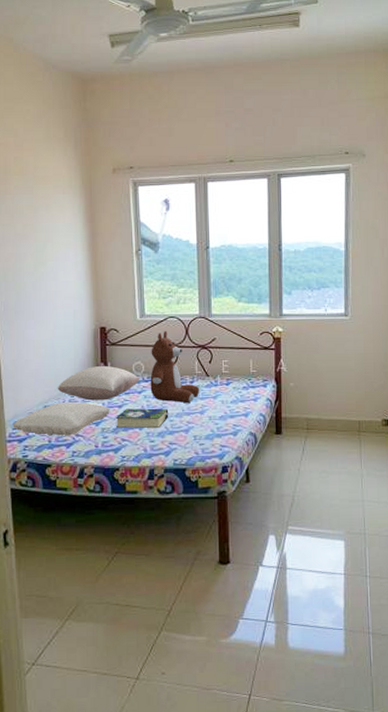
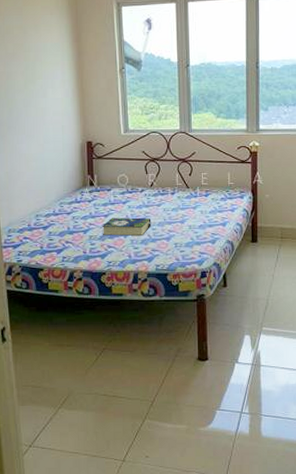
pillow: present [13,401,110,436] -> none [7,211,97,243]
pillow: present [57,365,140,401] -> none [47,177,125,210]
teddy bear: present [150,331,200,403] -> none [134,145,181,212]

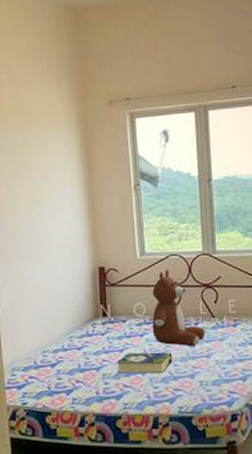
teddy bear: none [134,145,181,212] -> present [152,270,206,346]

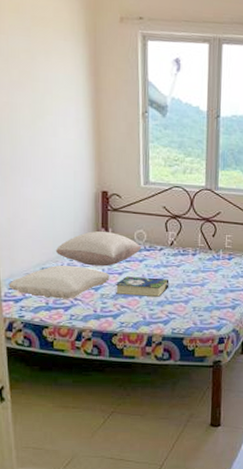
pillow: none [11,346,111,383] -> present [8,265,110,299]
pillow: none [55,307,142,345] -> present [55,230,142,267]
teddy bear: present [152,270,206,346] -> none [152,201,202,274]

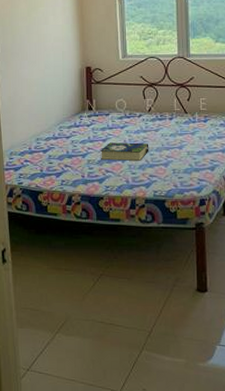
pillow: present [8,265,110,299] -> none [9,135,95,166]
pillow: present [55,230,142,267] -> none [48,102,123,135]

